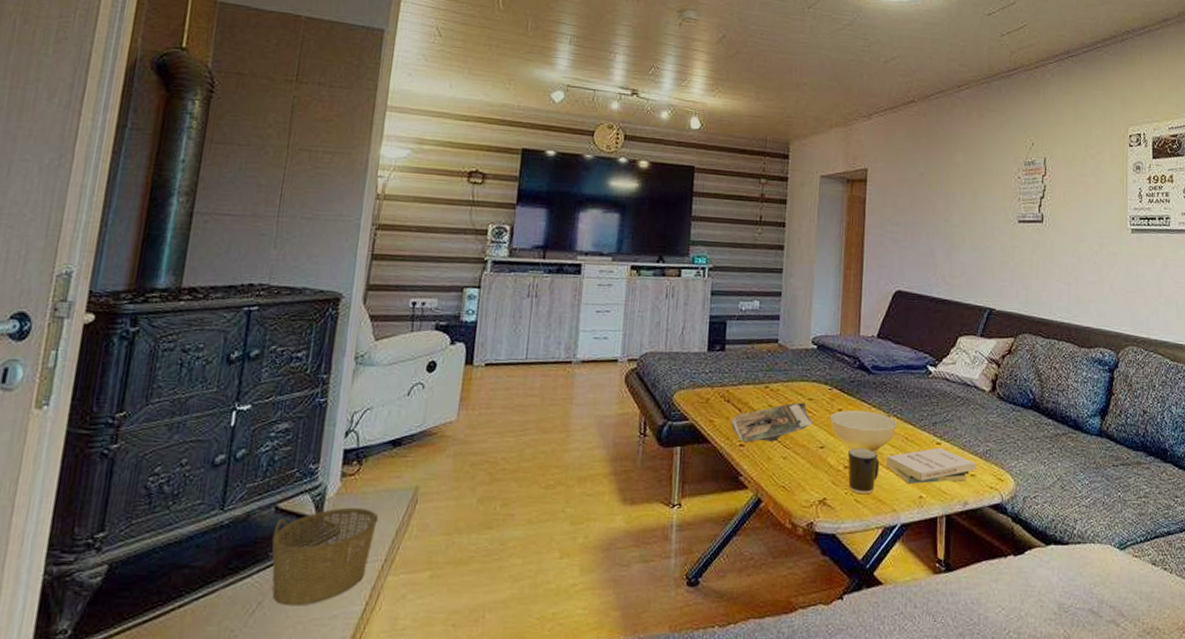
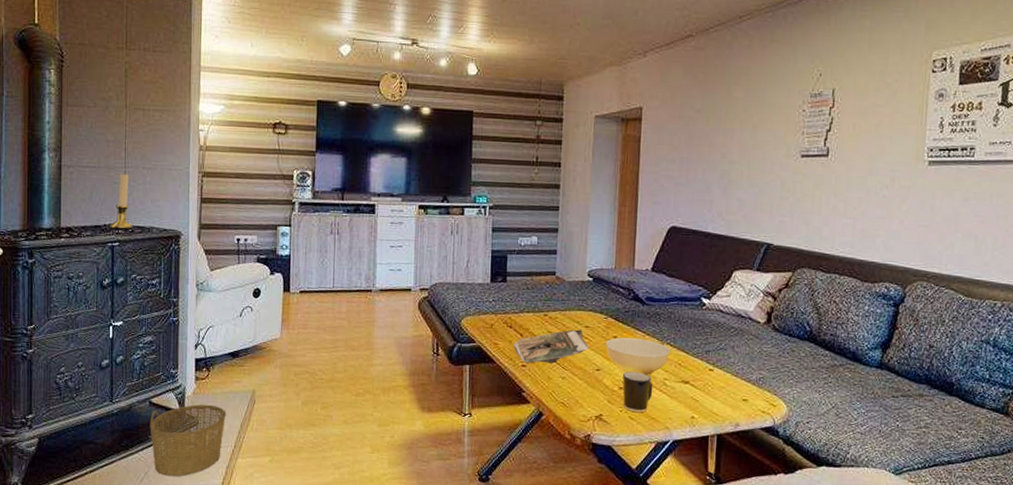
candle holder: none [247,223,282,292] -> present [108,173,133,230]
books: present [886,447,976,484] -> none [659,373,749,406]

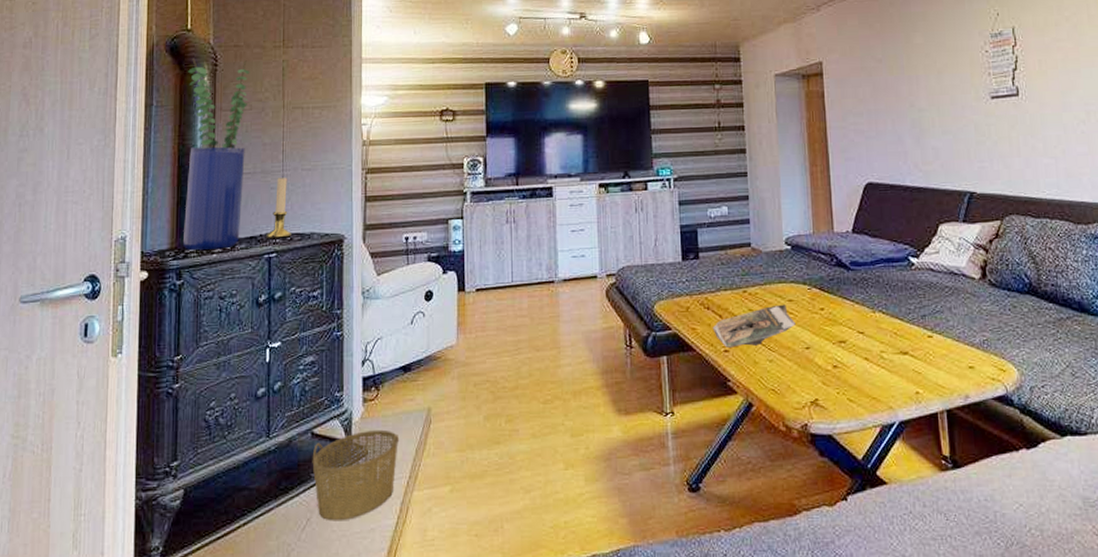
vase: none [33,53,95,235] -> present [182,59,250,251]
bowl: present [605,337,671,375] -> none [812,308,884,349]
mug: present [622,371,653,413] -> none [836,346,870,393]

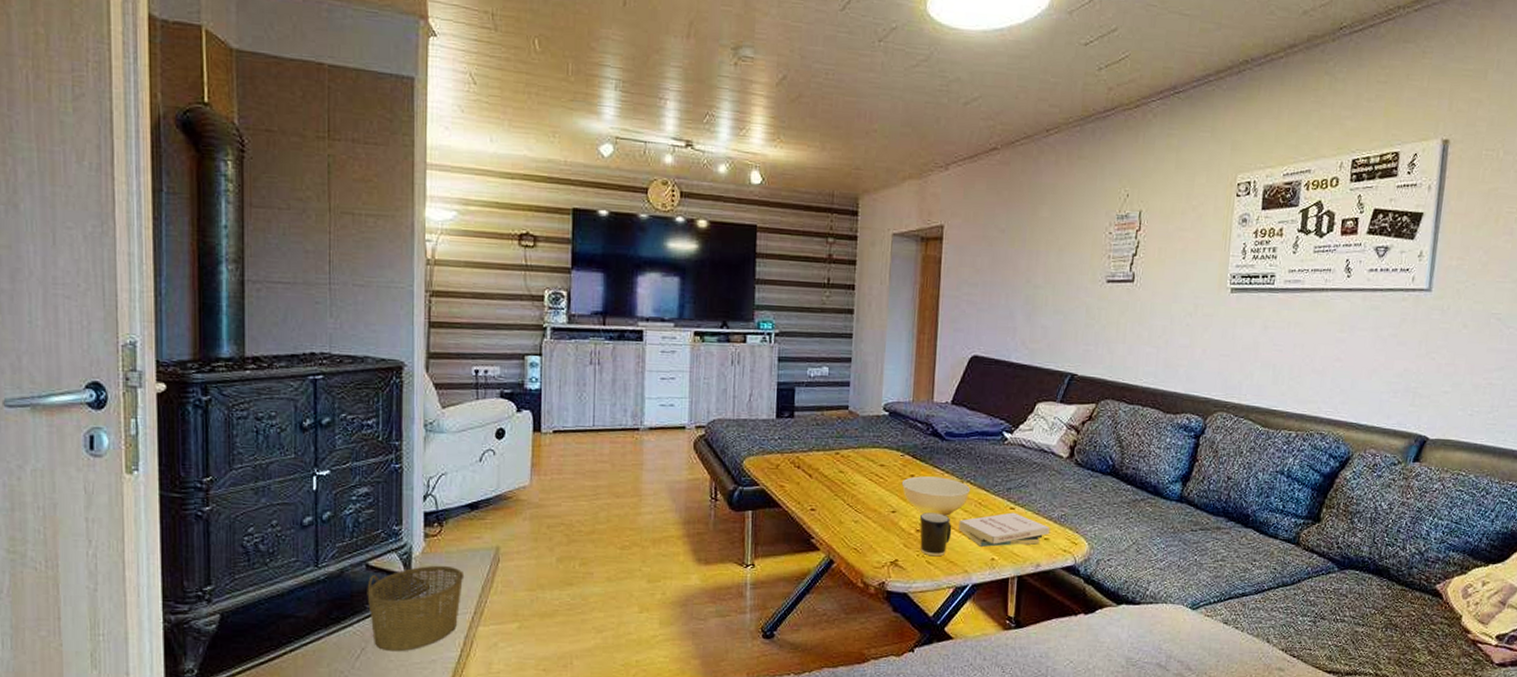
vase: present [182,59,250,251] -> none [207,140,287,366]
candle holder: present [265,176,291,240] -> none [309,290,341,360]
magazine: present [712,304,796,348] -> none [801,468,885,507]
bowl: none [812,308,884,349] -> present [901,476,971,516]
mug: none [836,346,870,393] -> present [919,512,952,557]
books: none [876,340,974,380] -> present [958,512,1051,547]

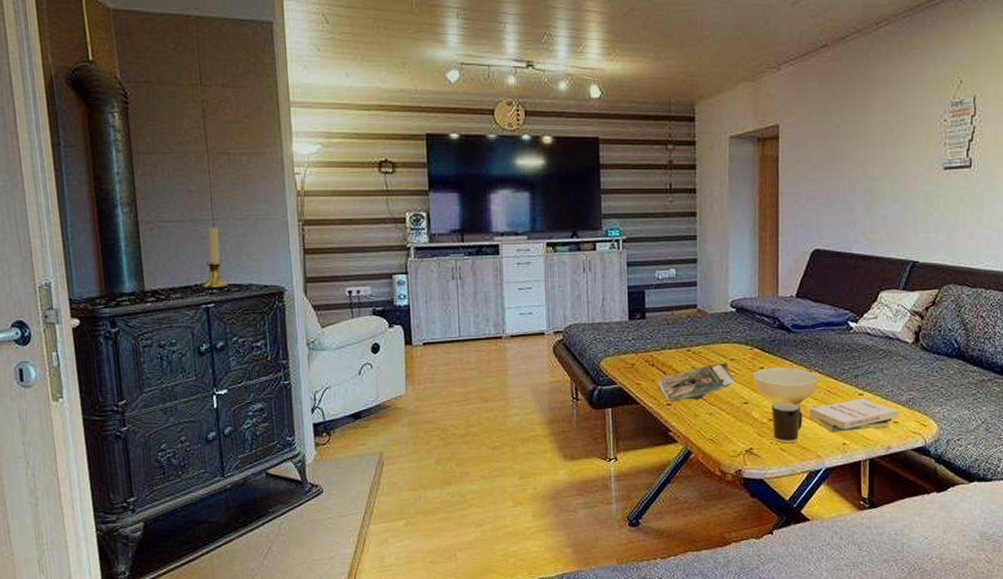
candle holder: none [309,290,341,360] -> present [200,226,229,290]
basket: present [367,565,465,652] -> none [268,471,354,550]
magazine: none [801,468,885,507] -> present [656,363,736,401]

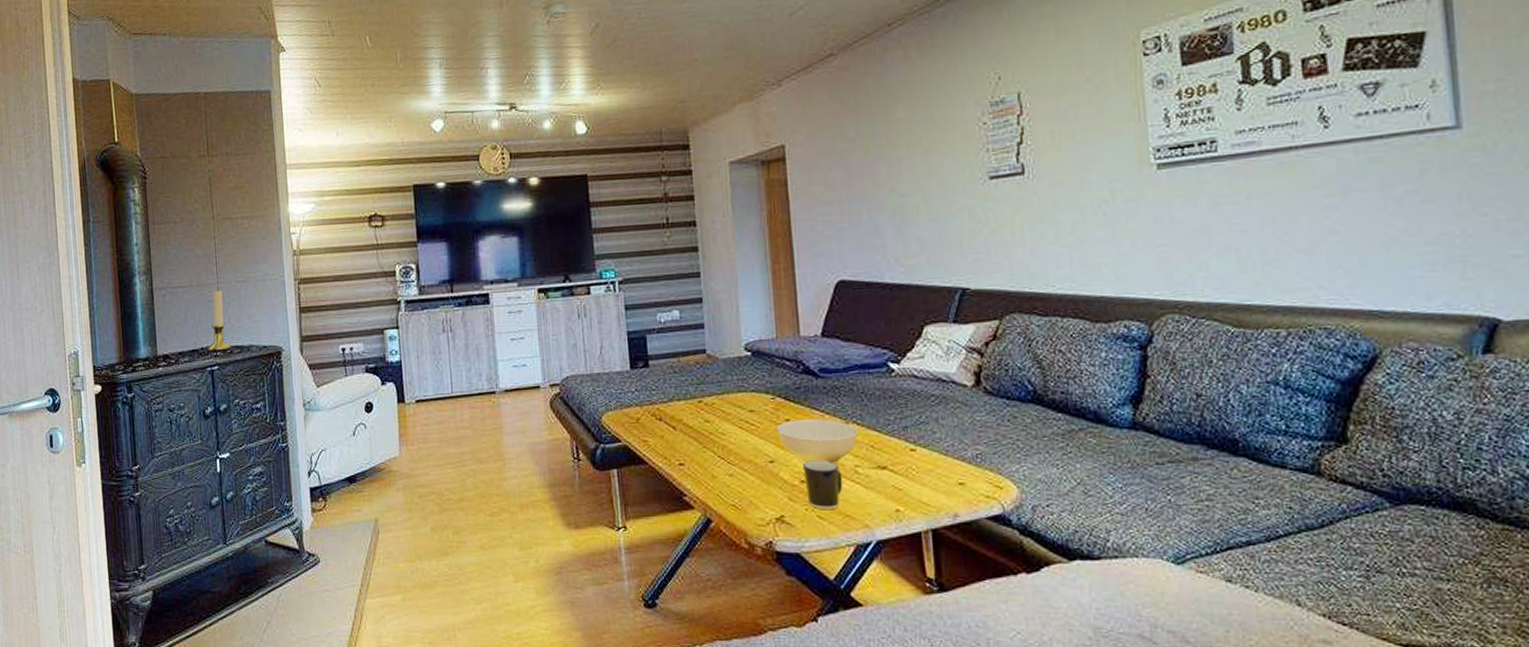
magazine: present [656,363,736,401] -> none [665,415,758,461]
books: present [809,398,899,432] -> none [850,454,965,496]

